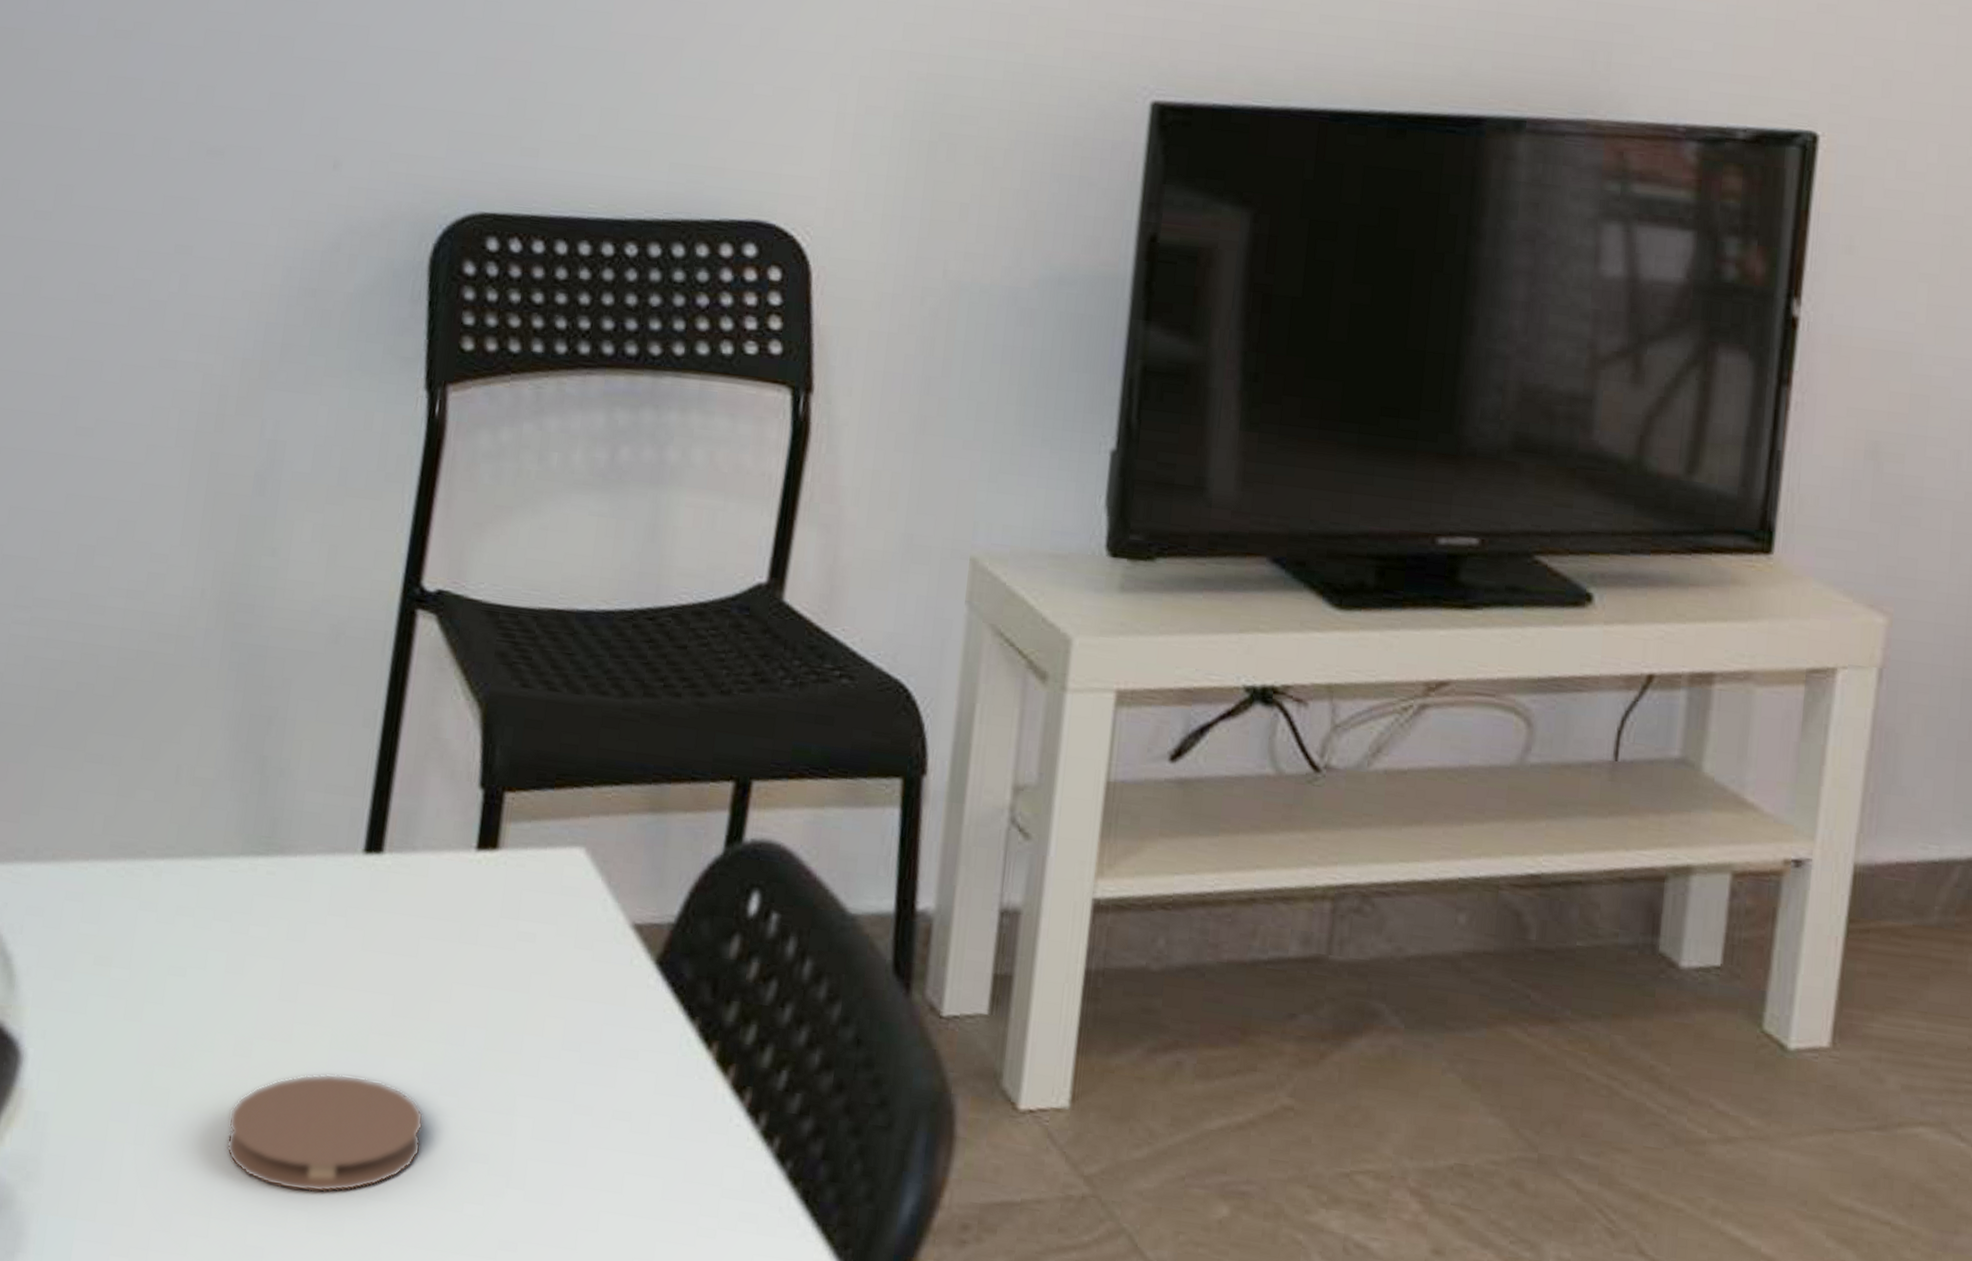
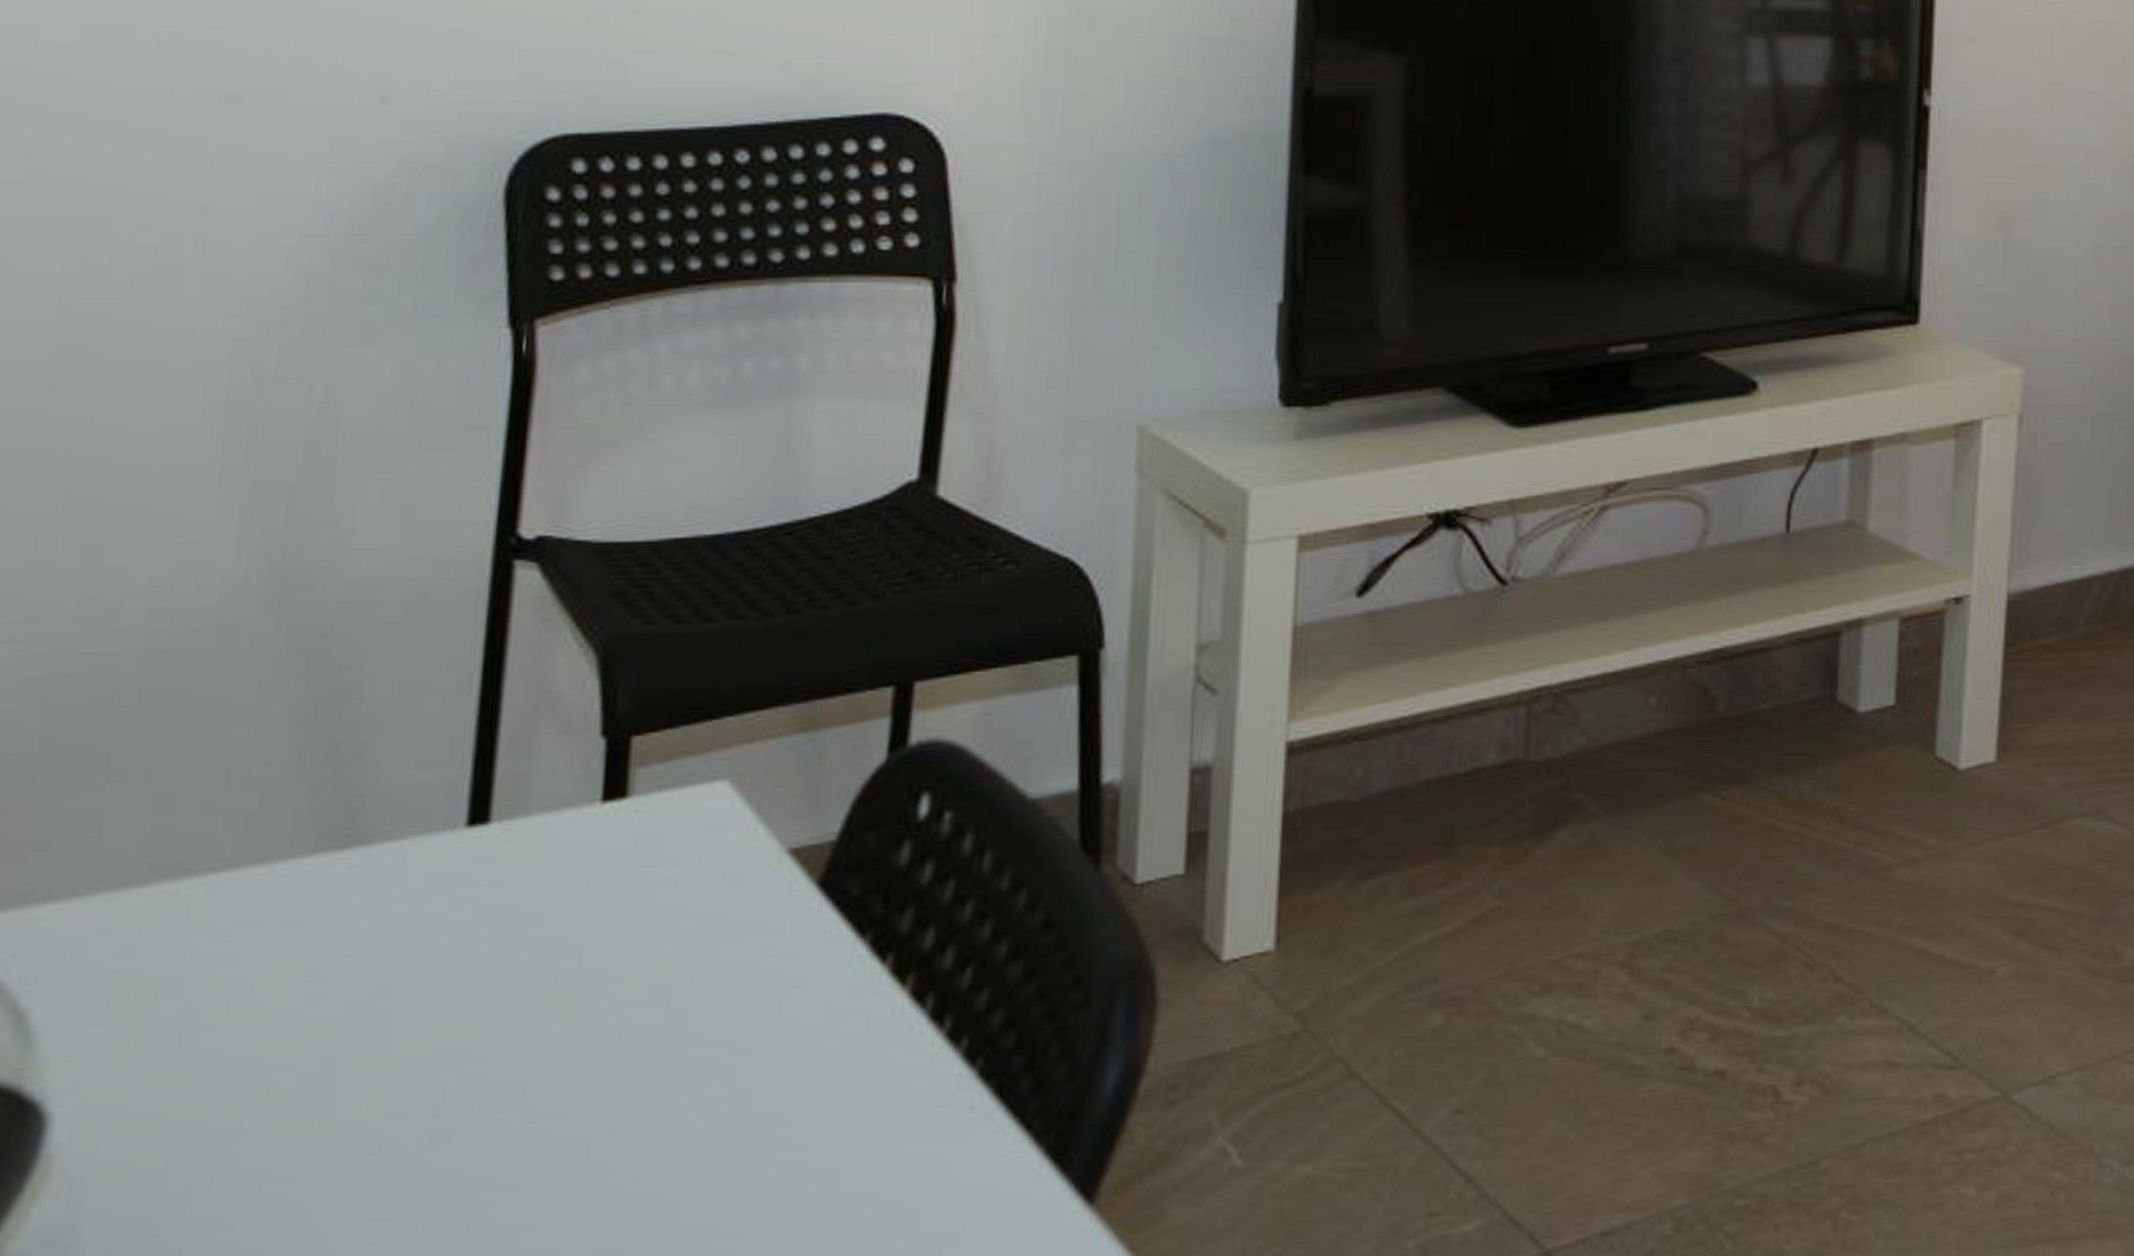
coaster: present [226,1073,424,1193] -> none [317,1063,558,1200]

